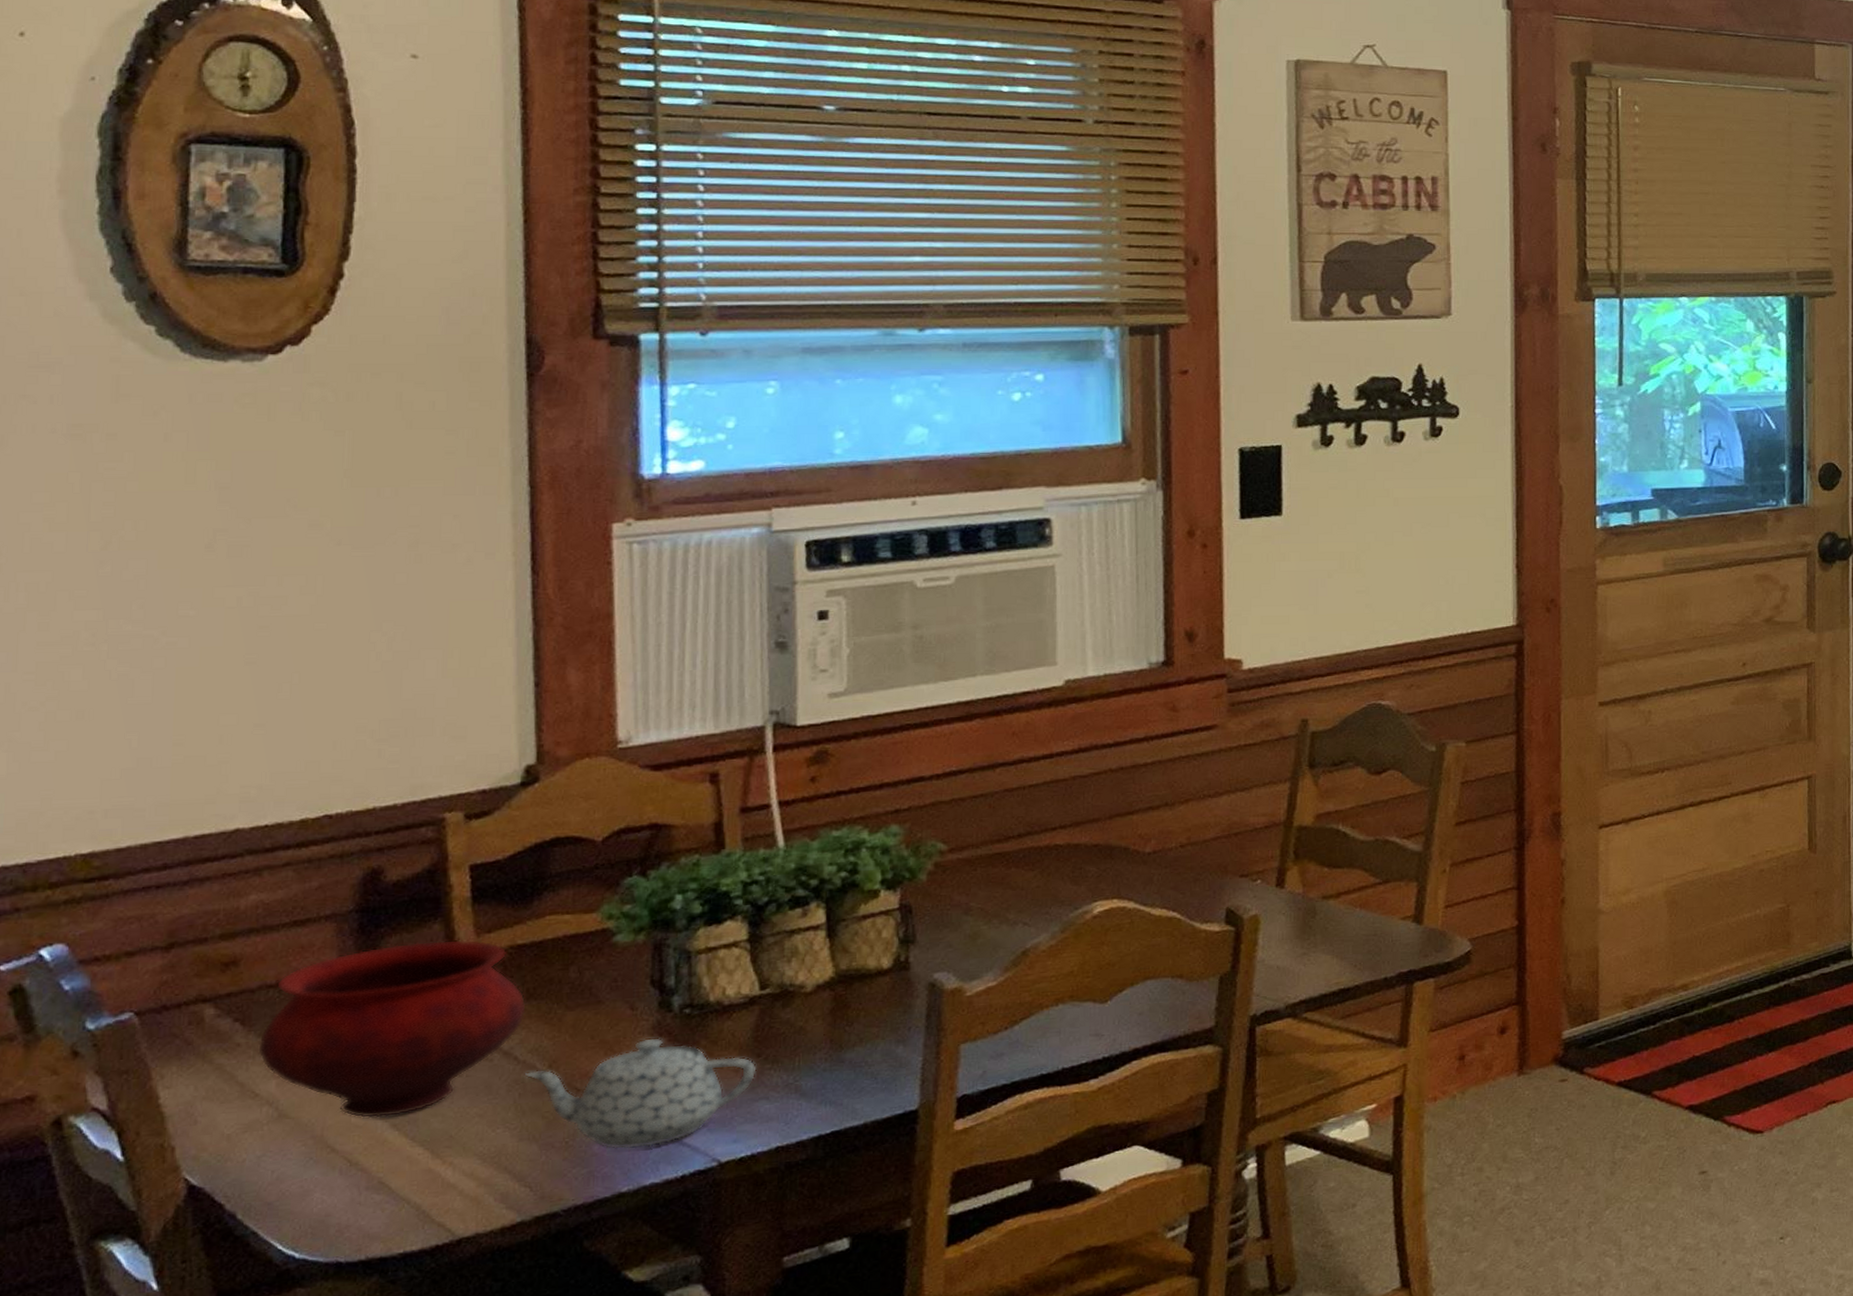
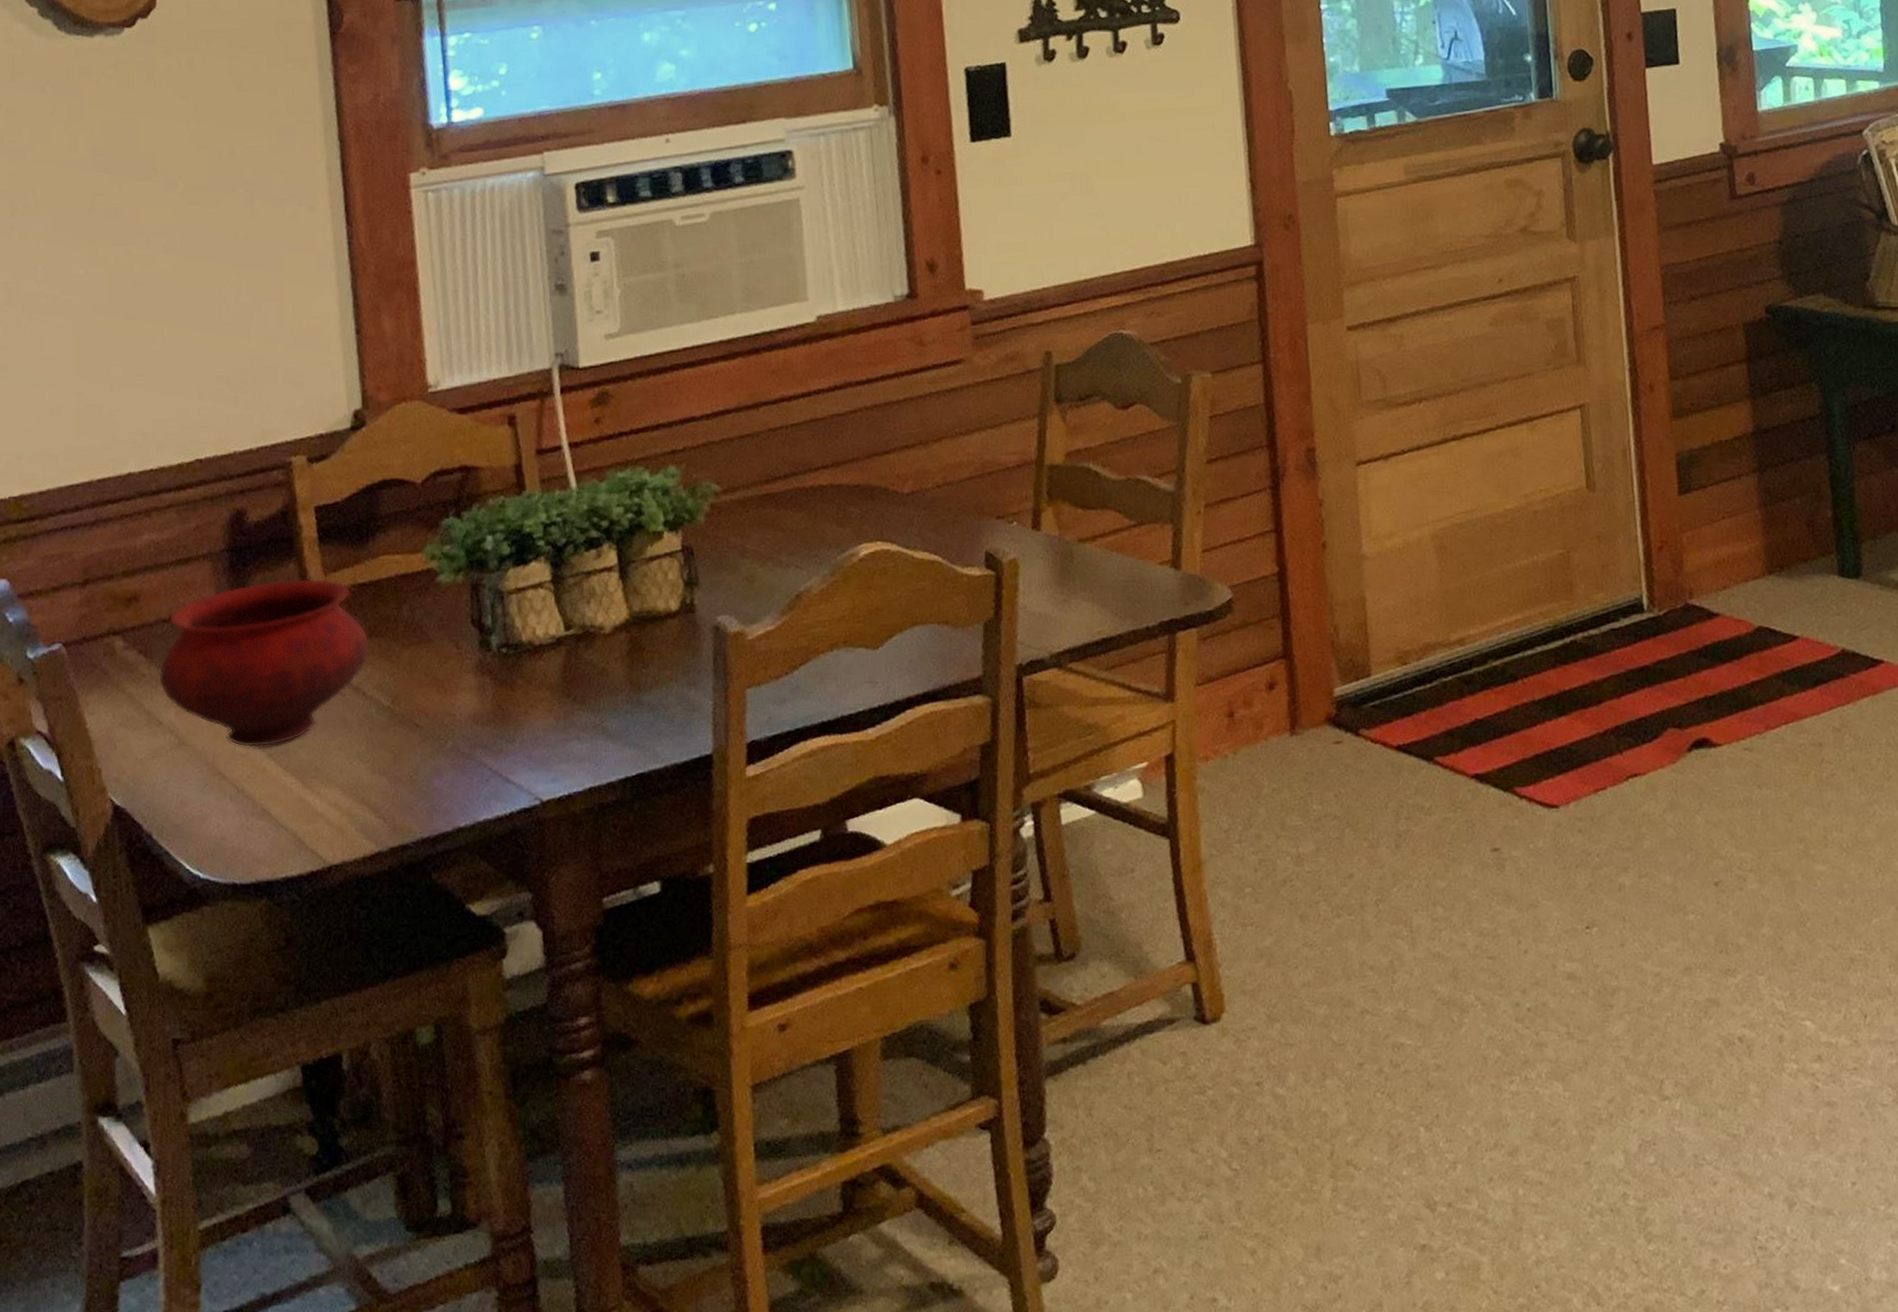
teapot: present [525,1037,757,1150] -> none [373,675,568,786]

